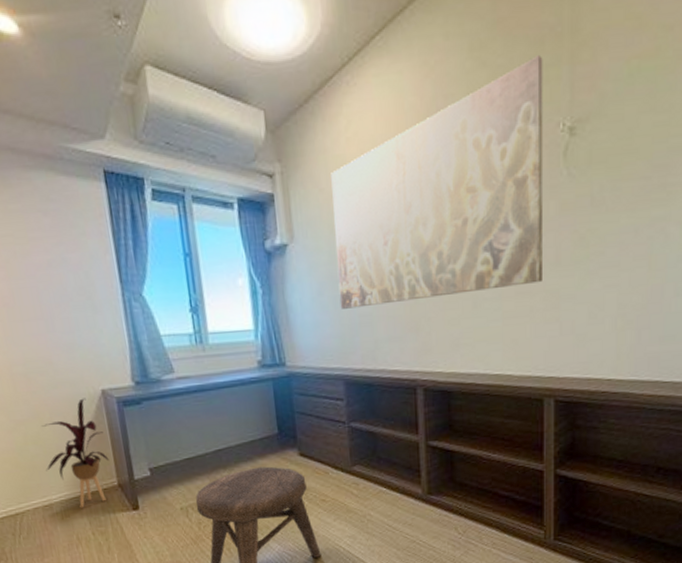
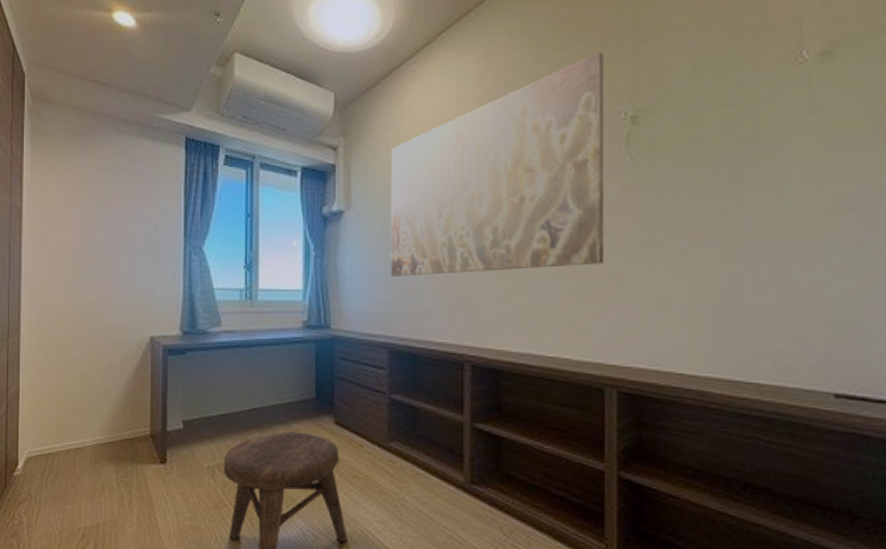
house plant: present [42,398,110,508] -> none [85,343,146,455]

